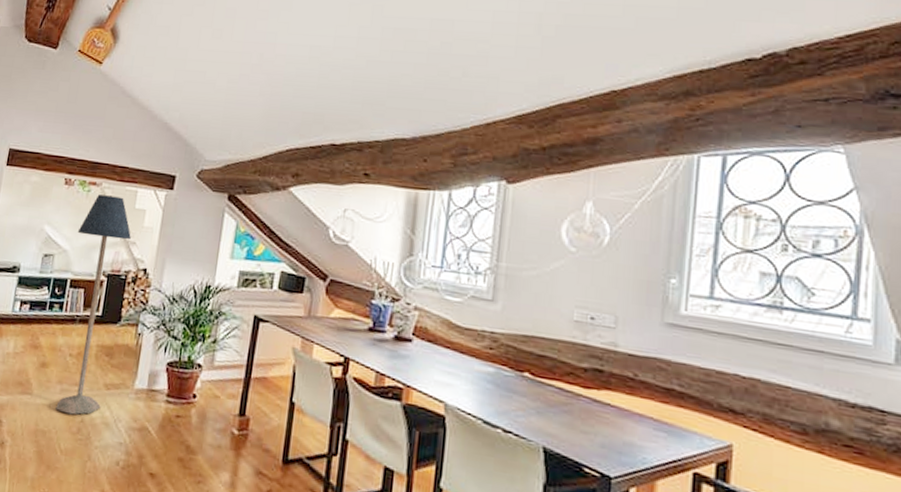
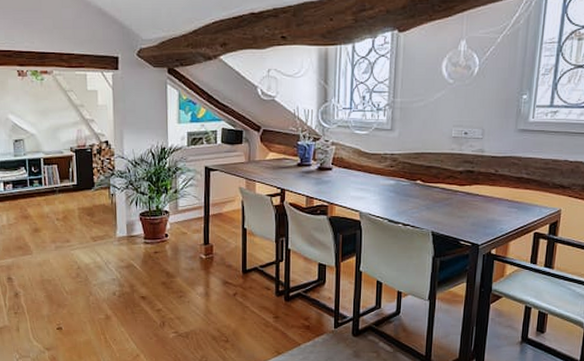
floor lamp: present [56,194,131,415] -> none [40,81,92,265]

